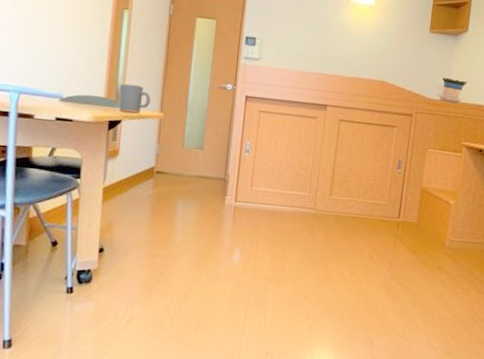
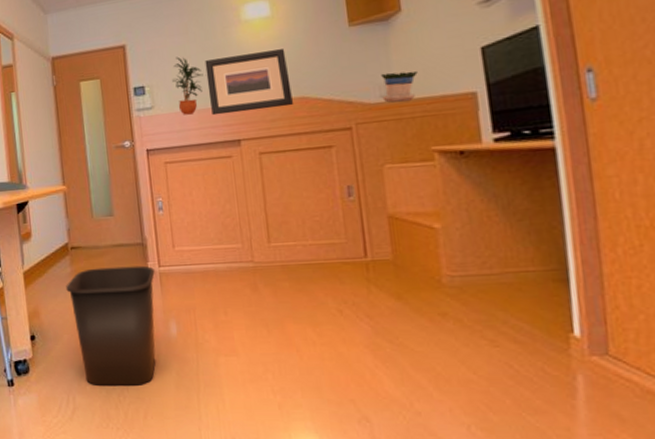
mug: present [119,84,151,115] -> none [20,163,52,194]
waste bin: none [144,194,231,302] -> present [66,265,156,387]
potted plant: none [281,19,309,74] -> present [172,56,203,115]
picture frame: none [309,29,379,86] -> present [205,49,293,116]

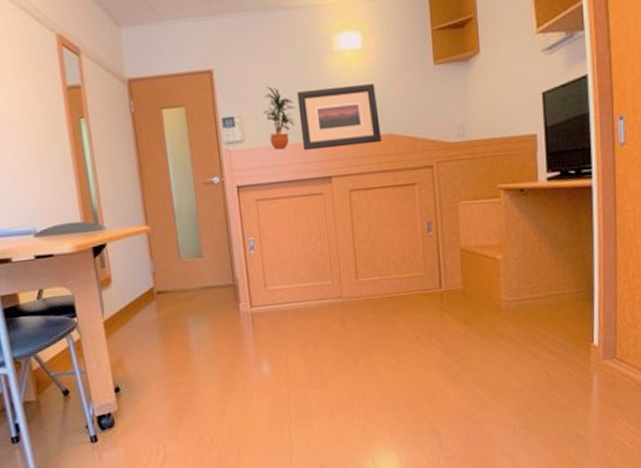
waste bin: present [66,265,156,387] -> none [152,307,248,431]
flowerpot: present [381,71,418,103] -> none [460,112,490,143]

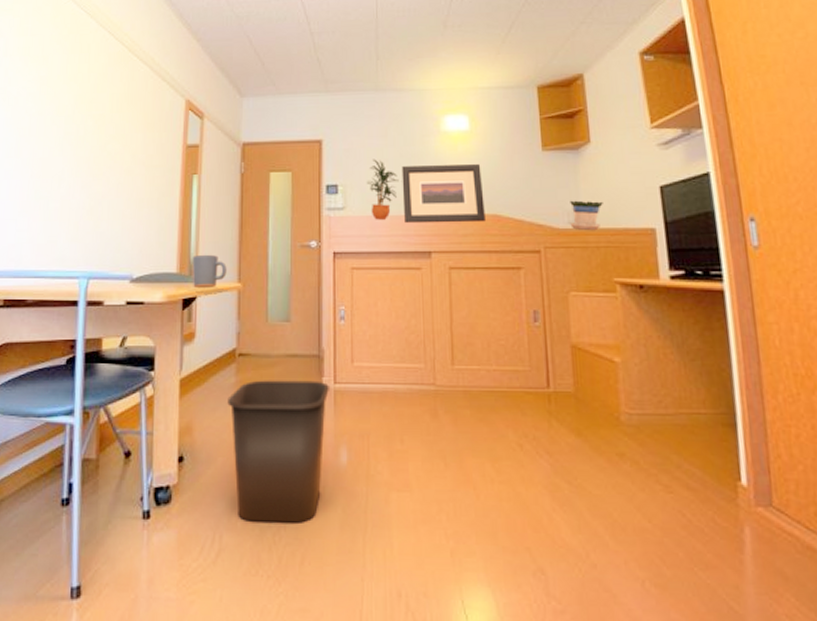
mug: none [95,200,133,236] -> present [192,254,227,289]
waste bin: none [152,307,248,431] -> present [227,380,329,523]
flowerpot: none [460,112,490,143] -> present [570,200,603,231]

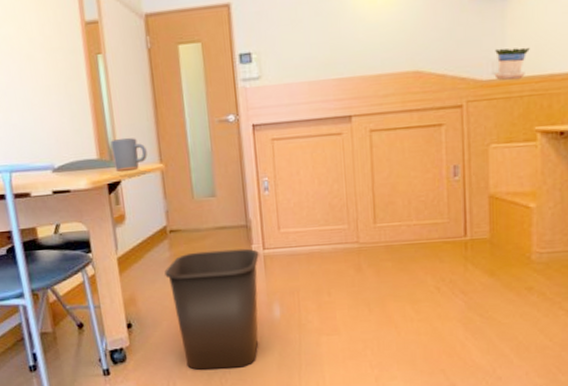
potted plant: present [367,159,399,220] -> none [282,20,315,87]
picture frame: present [401,164,485,224] -> none [317,17,407,89]

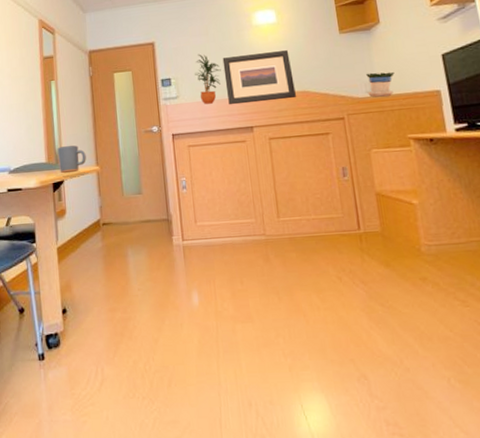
waste bin: present [164,248,259,371] -> none [97,239,179,357]
potted plant: none [282,20,315,87] -> present [195,54,221,104]
picture frame: none [317,17,407,89] -> present [222,50,296,105]

